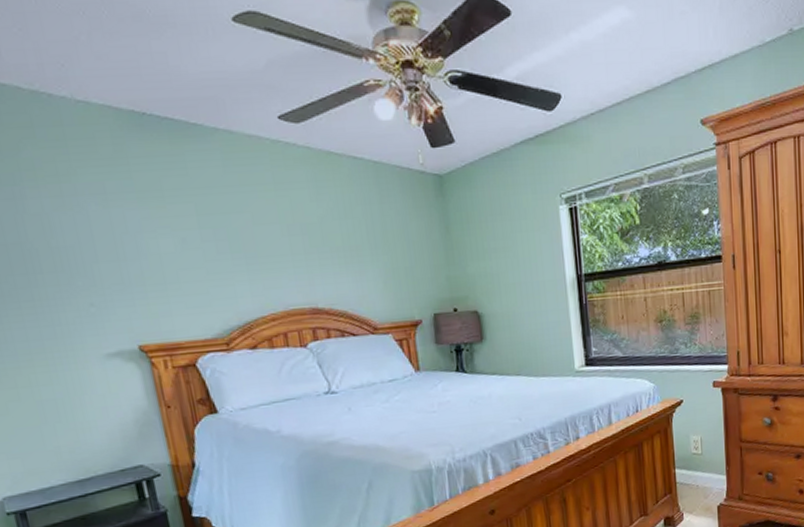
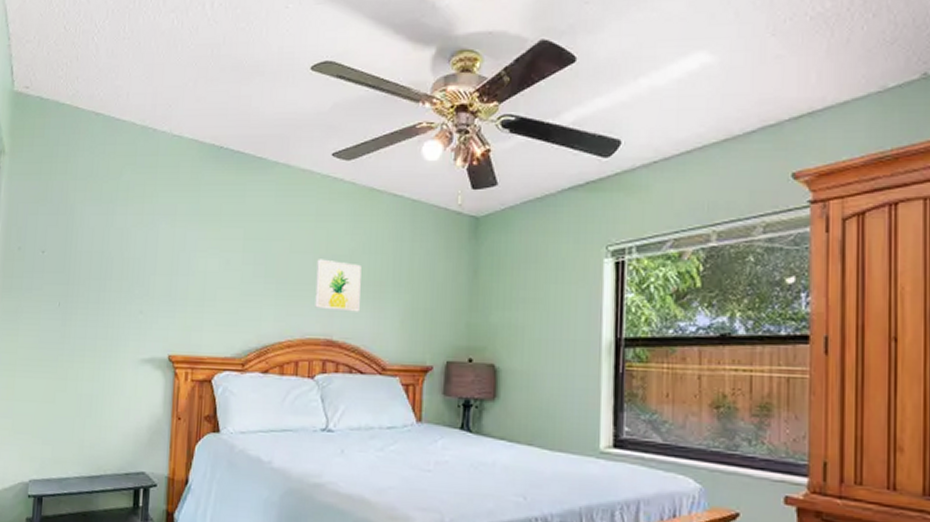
wall art: none [285,228,340,279] -> present [315,259,362,312]

